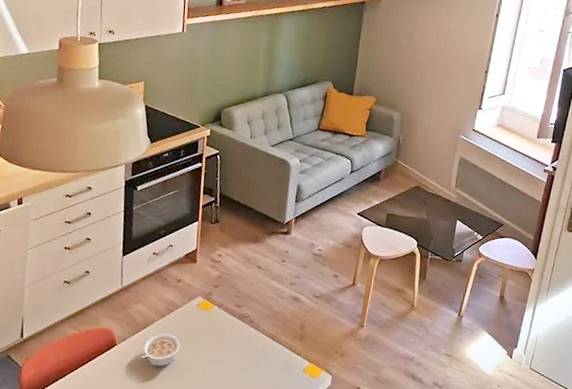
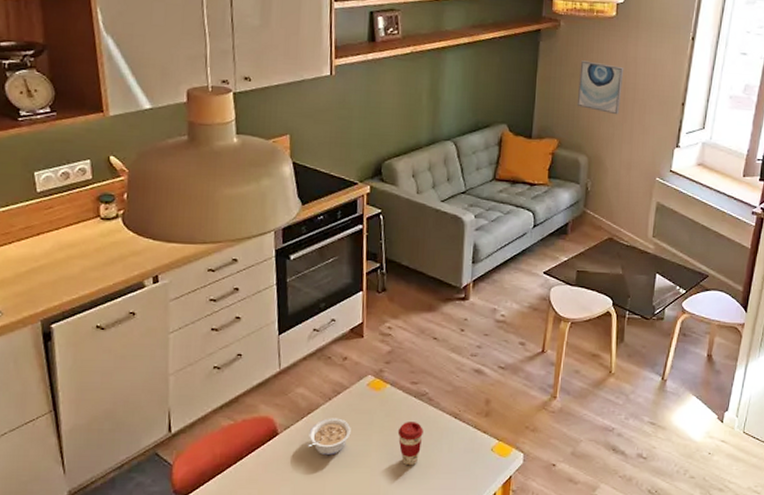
coffee cup: none [221,340,244,381] -> present [397,422,423,466]
wall art: none [393,30,435,79] -> present [576,60,623,115]

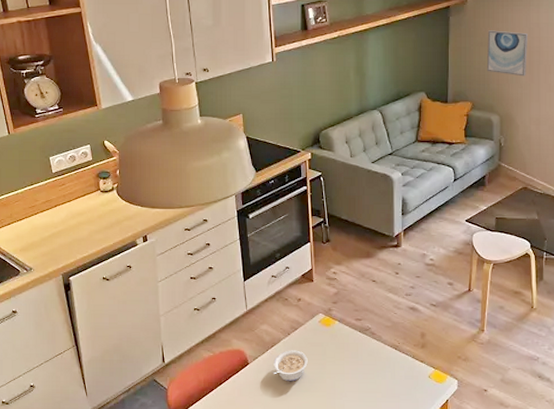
coffee cup: present [397,422,423,466] -> none [347,353,369,391]

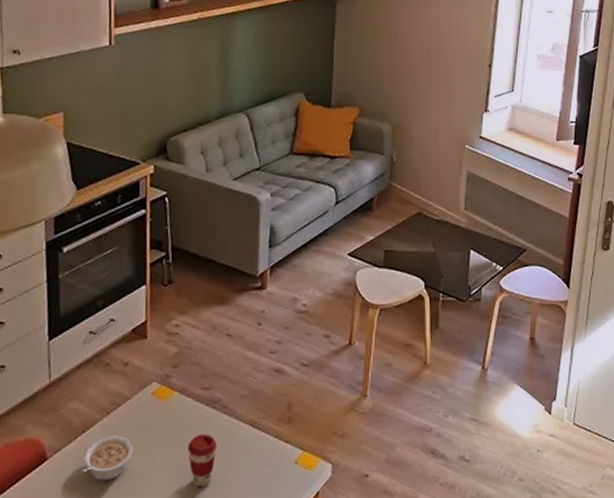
coffee cup: none [347,353,369,391] -> present [187,434,217,488]
wall art: present [486,30,527,77] -> none [378,23,426,79]

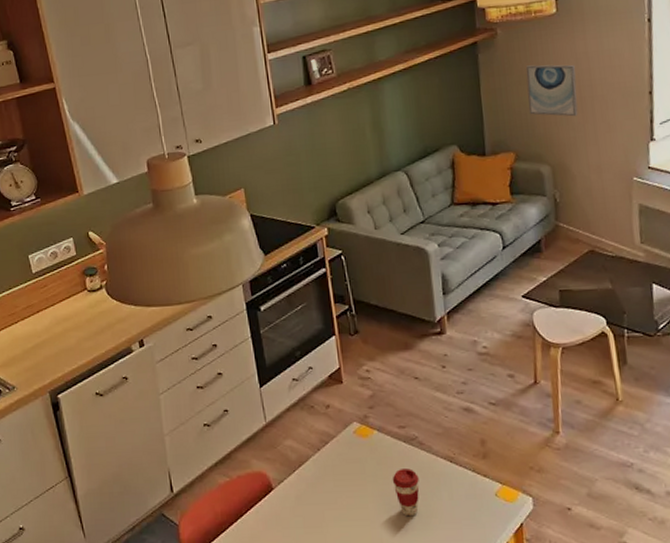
legume: present [79,435,133,482] -> none [301,469,345,509]
wall art: none [378,23,426,79] -> present [525,64,578,117]

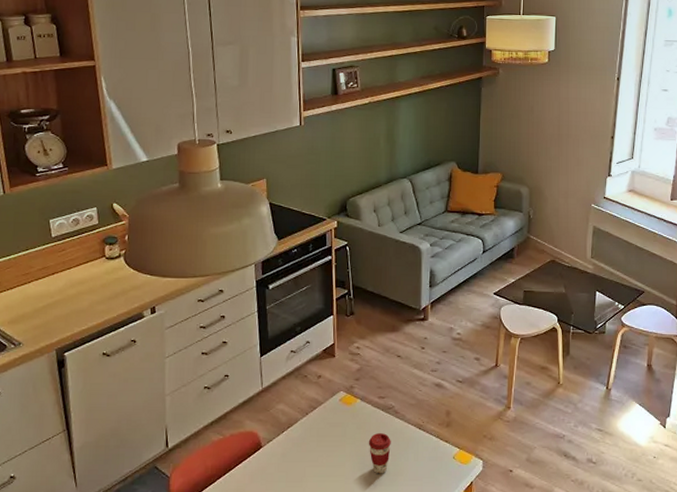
wall art: present [525,64,578,117] -> none [517,103,557,150]

